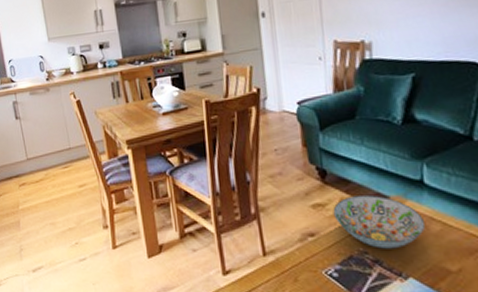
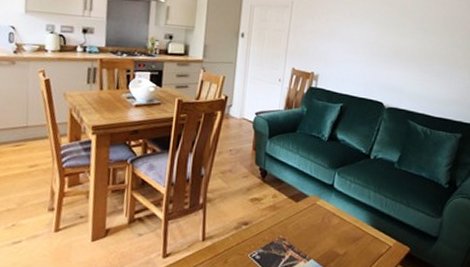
decorative bowl: present [333,194,426,249] -> none [265,193,329,237]

